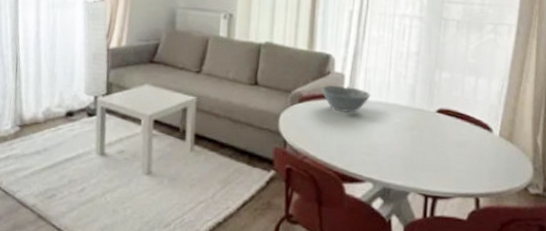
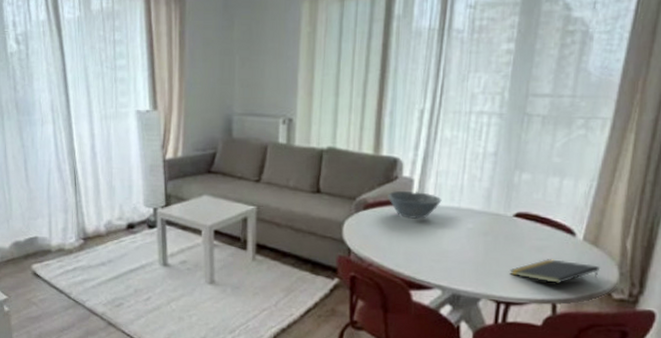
notepad: none [435,154,517,178] -> present [509,259,601,283]

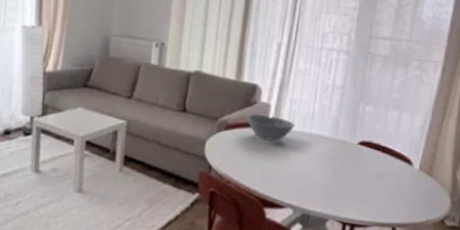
notepad: present [509,259,601,283] -> none [354,185,435,209]

